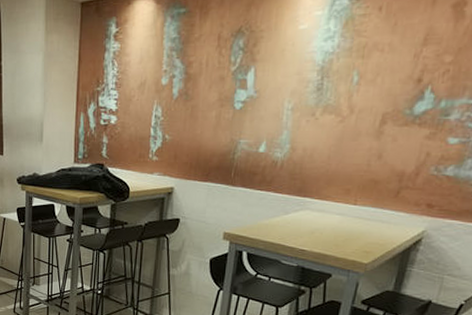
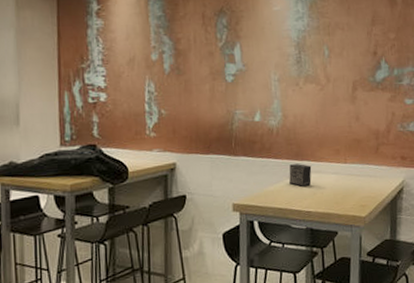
small box: none [287,200,314,224] -> present [289,164,312,187]

